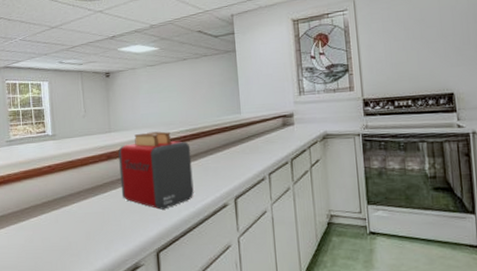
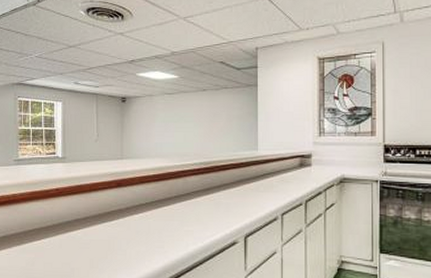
toaster: present [118,131,194,210] -> none [129,162,203,242]

